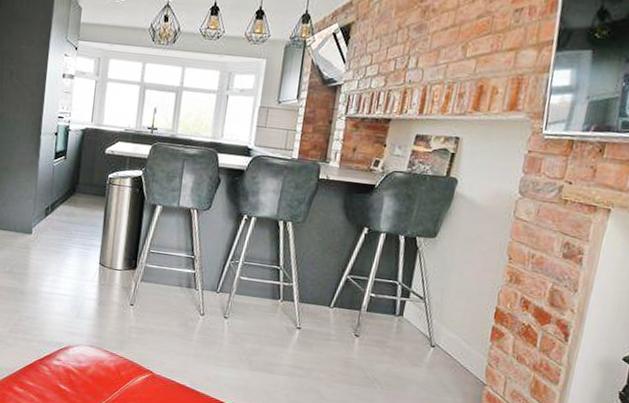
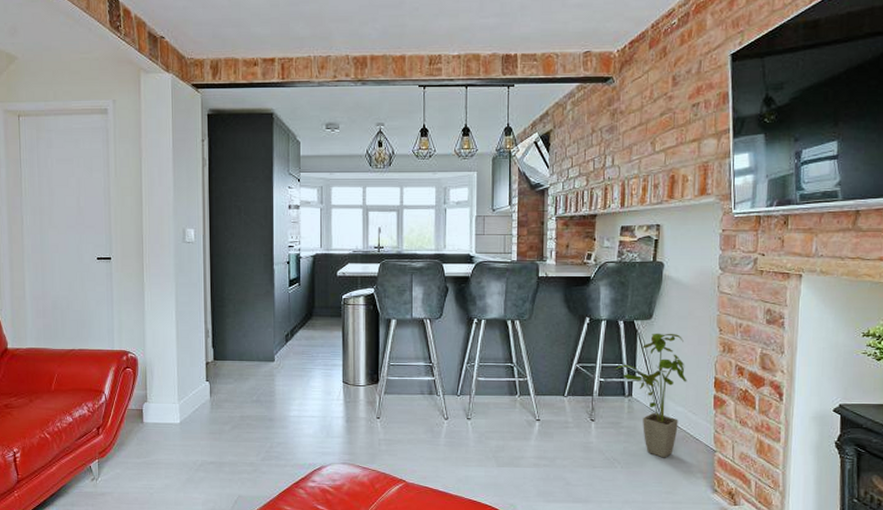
house plant: none [387,253,468,385] -> present [614,333,687,458]

